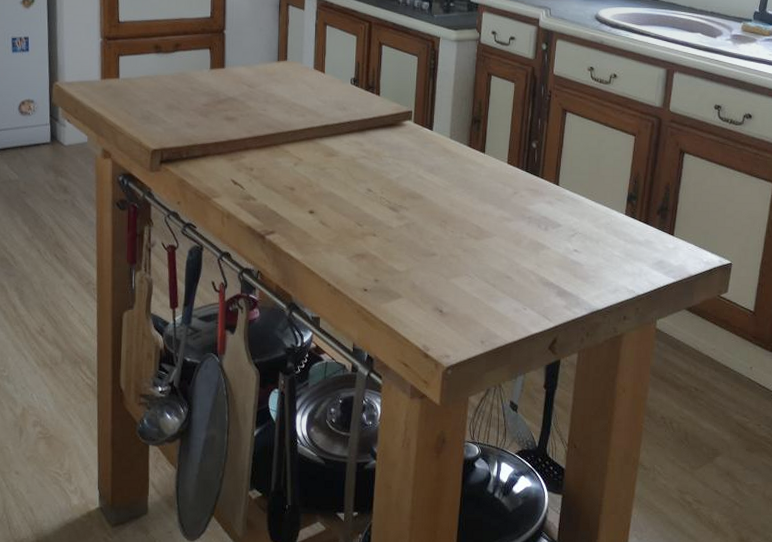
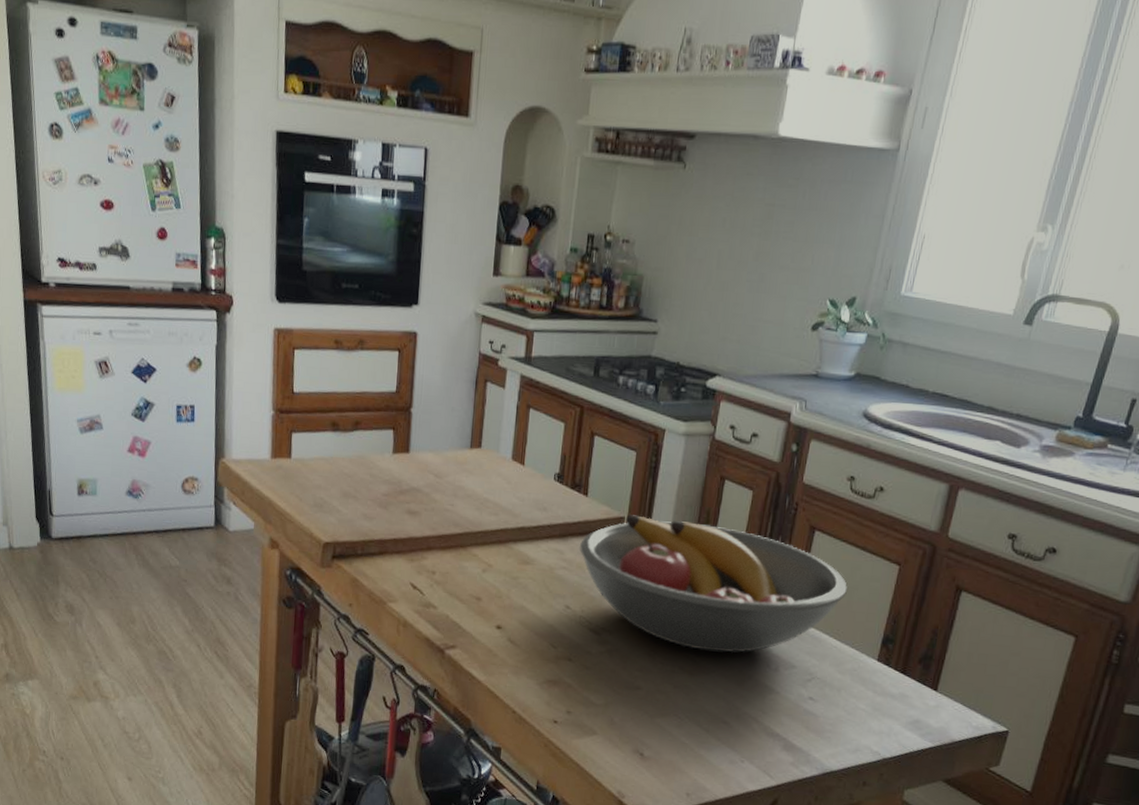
fruit bowl: none [375,109,597,218] -> present [579,514,848,653]

